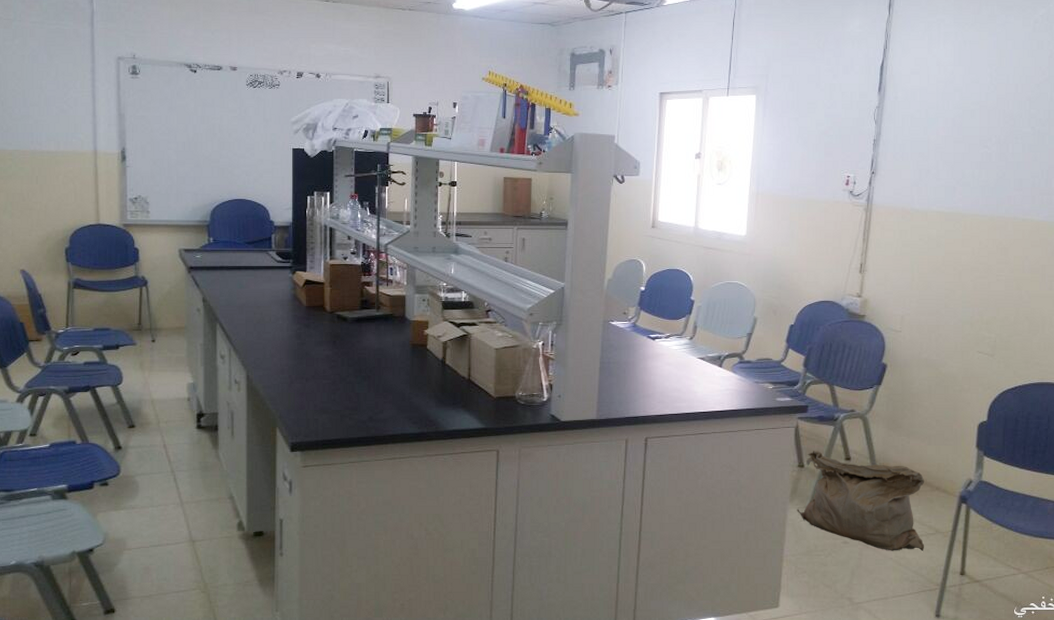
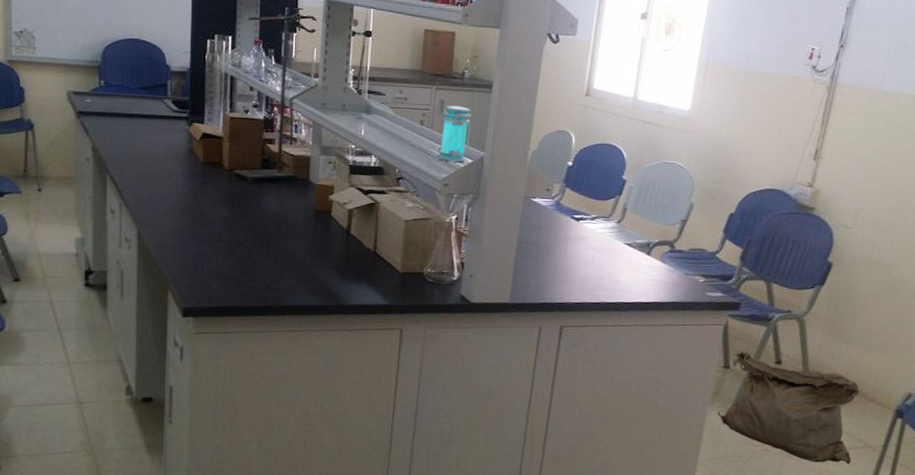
jar: none [522,243,551,293] -> present [437,105,472,162]

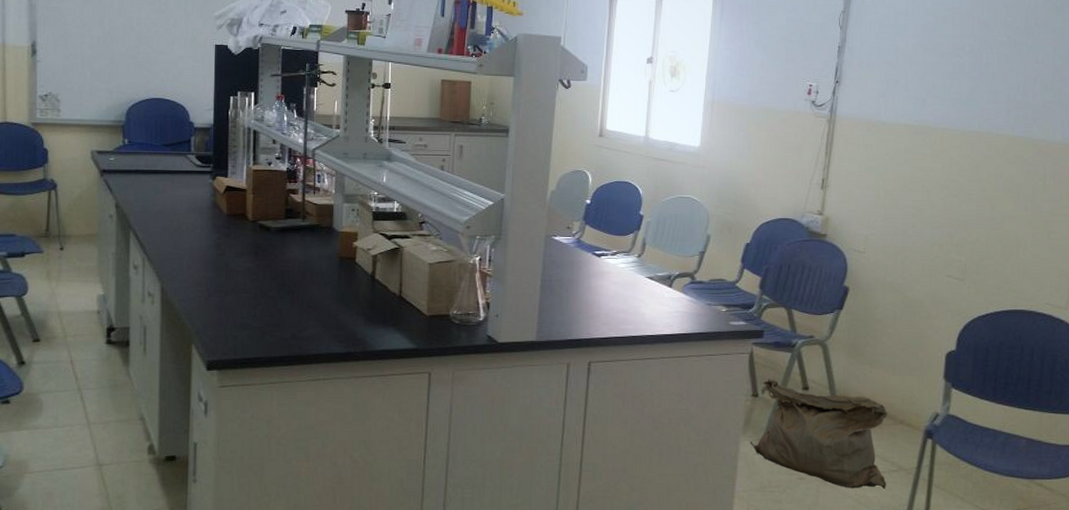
jar: present [437,105,472,162] -> none [459,150,491,204]

